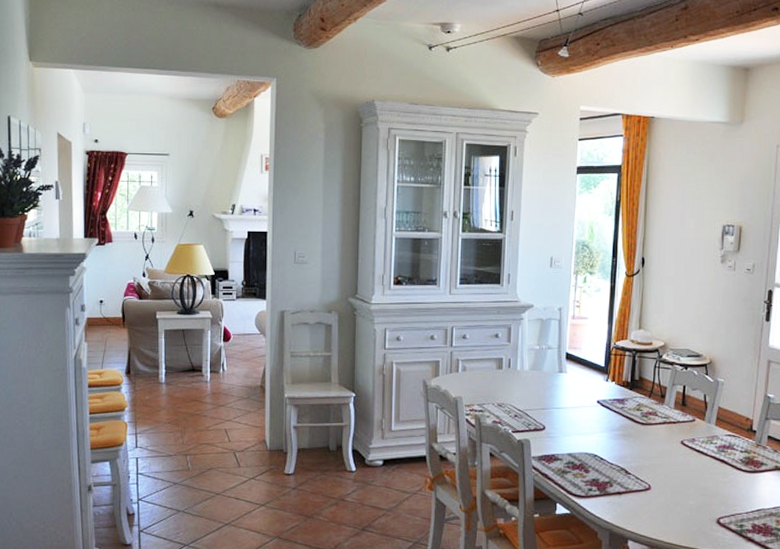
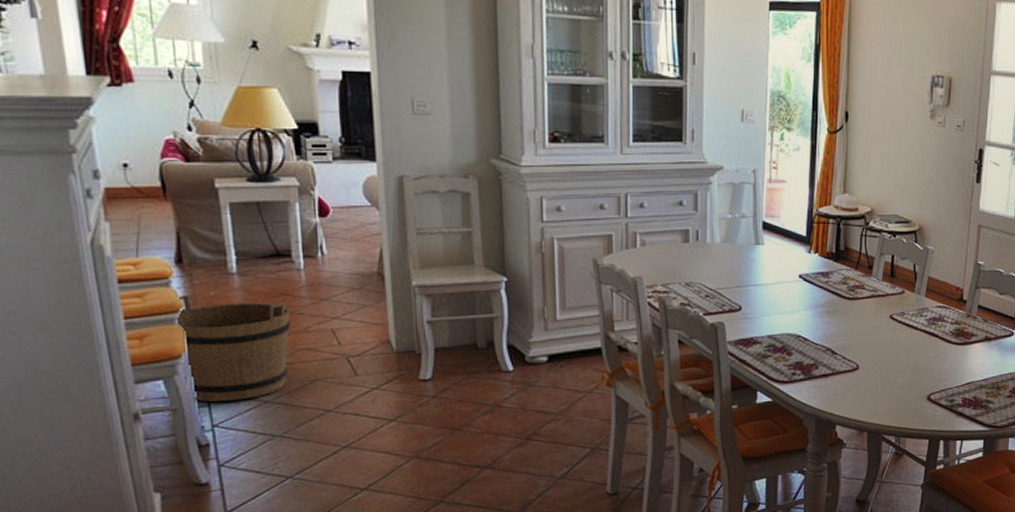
bucket: none [123,397,198,481] -> present [176,294,291,402]

